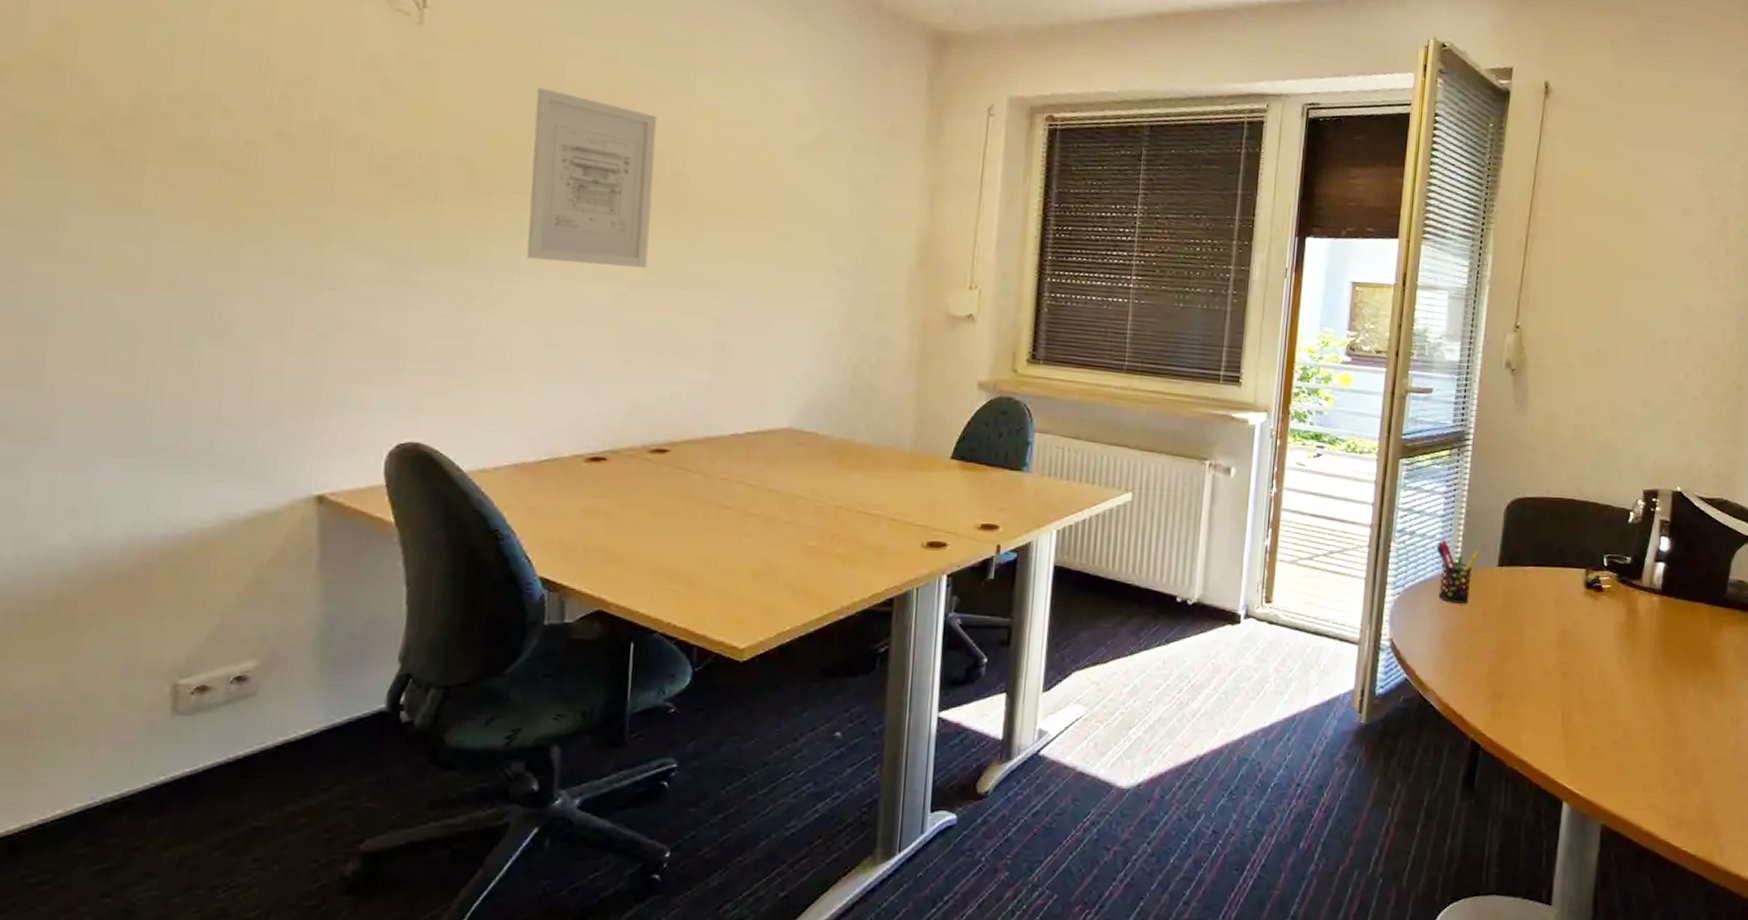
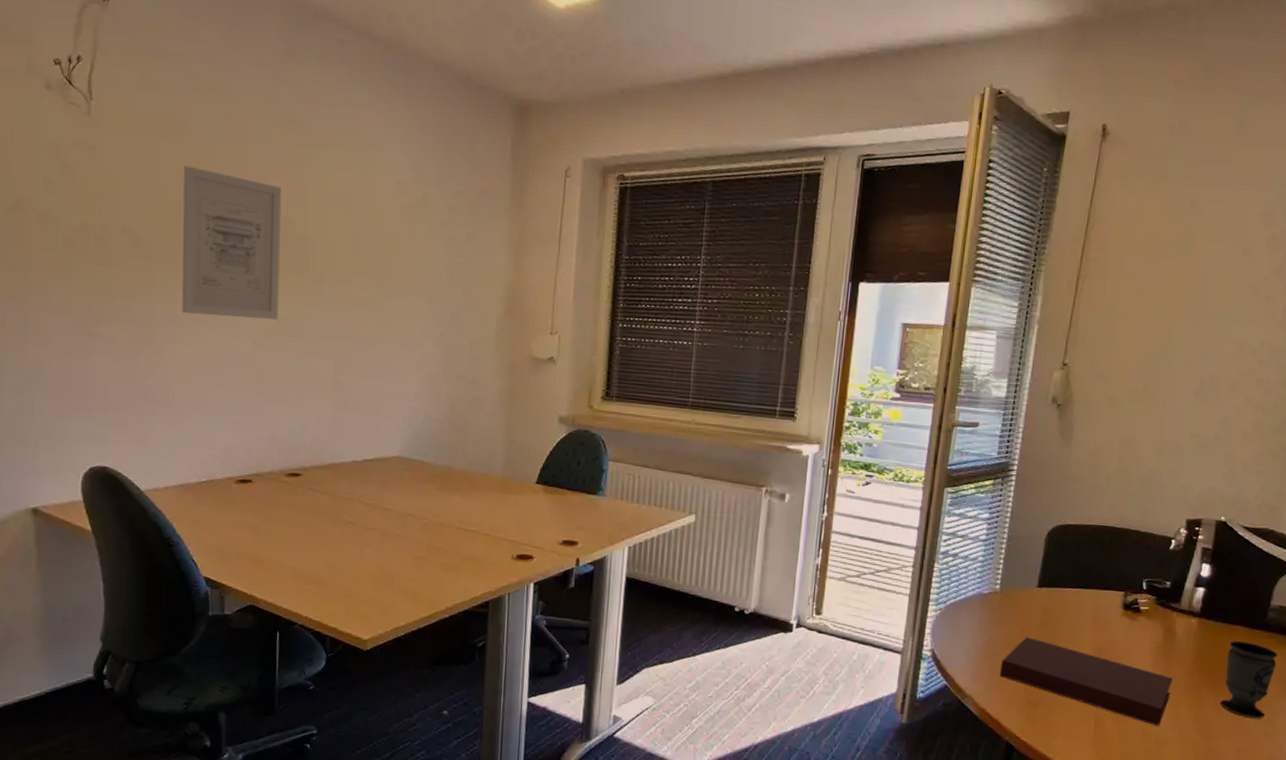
pen holder: present [1436,539,1480,604] -> none [978,561,1020,620]
notebook: none [1463,620,1638,715] -> present [1000,636,1173,726]
cup: none [1685,619,1739,703] -> present [1220,641,1278,719]

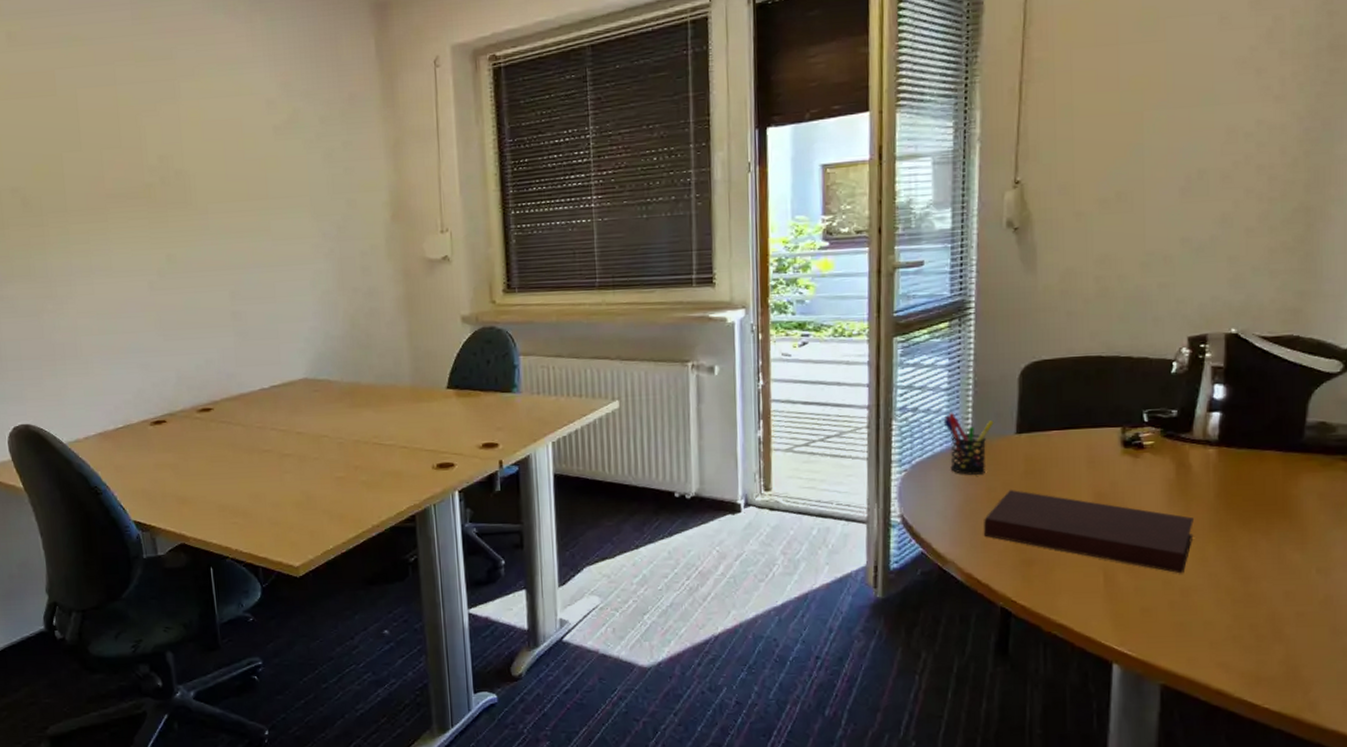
wall art: present [181,165,282,320] -> none [59,119,169,265]
pen holder: none [978,561,1020,620] -> present [943,412,994,475]
cup: present [1220,641,1278,719] -> none [1256,467,1323,554]

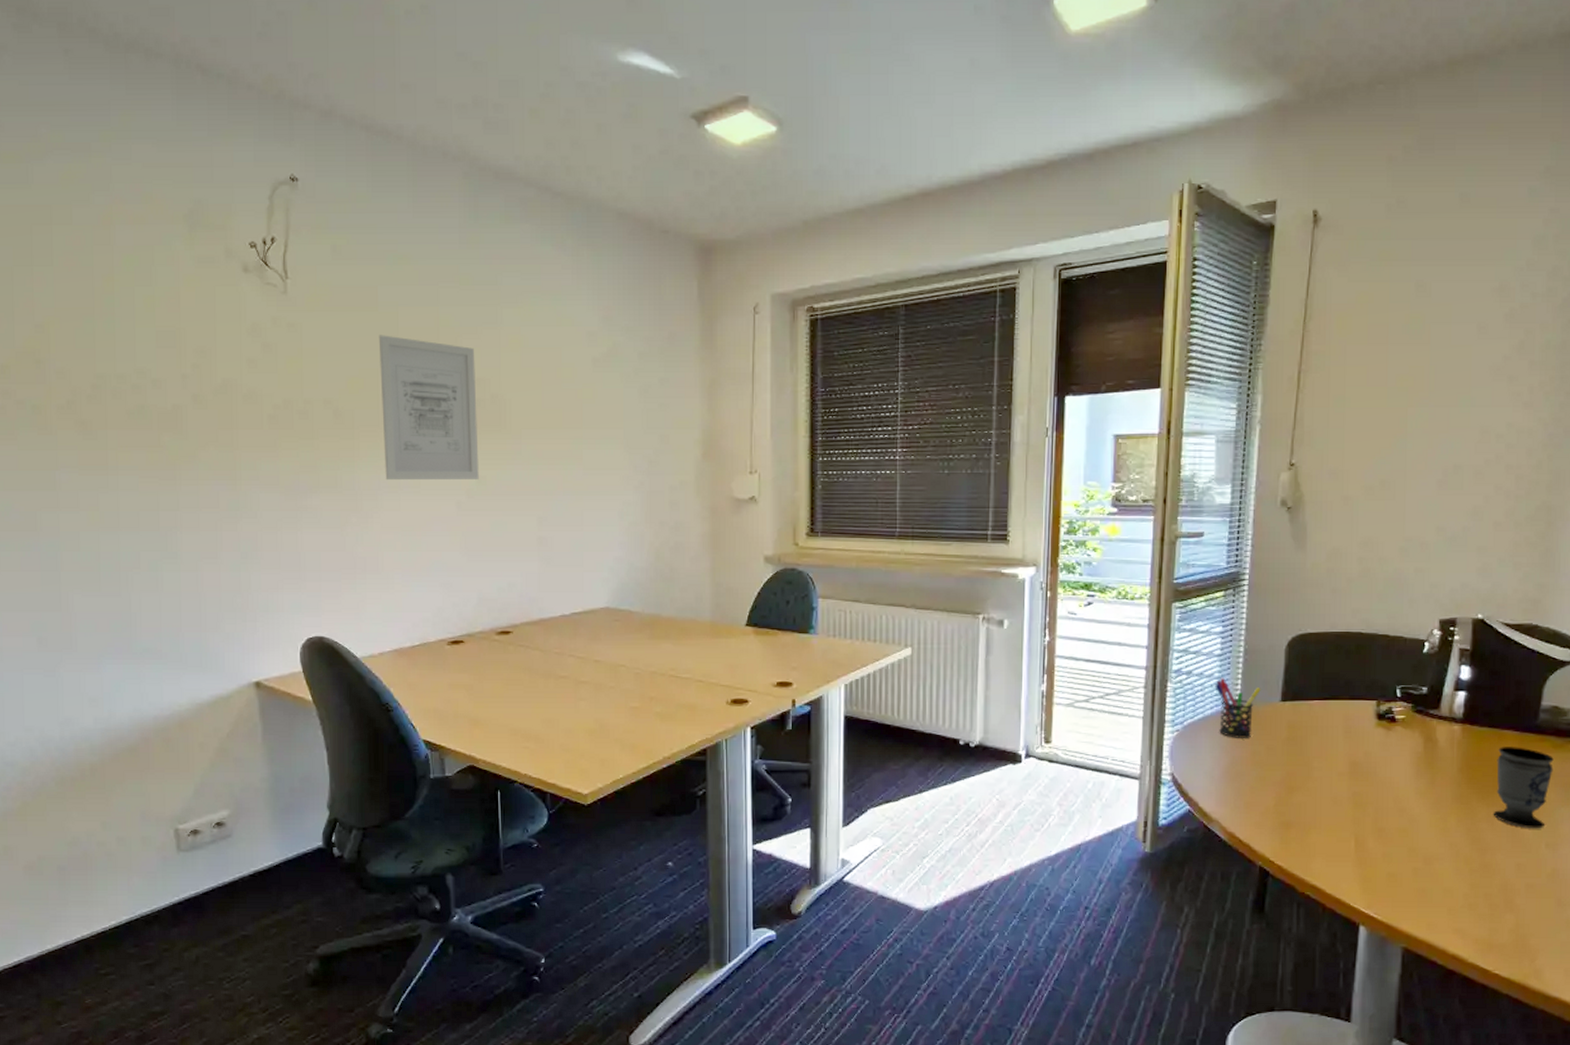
wall art: none [59,119,169,265] -> present [378,335,479,481]
notebook: present [984,489,1194,574] -> none [1247,754,1438,843]
cup: none [1256,467,1323,554] -> present [1493,747,1554,829]

